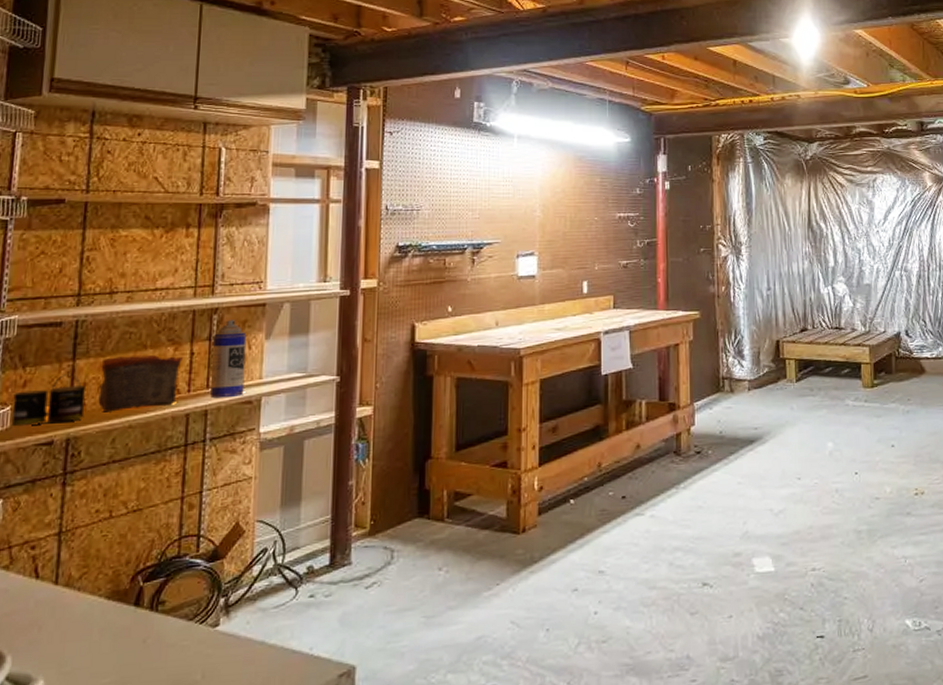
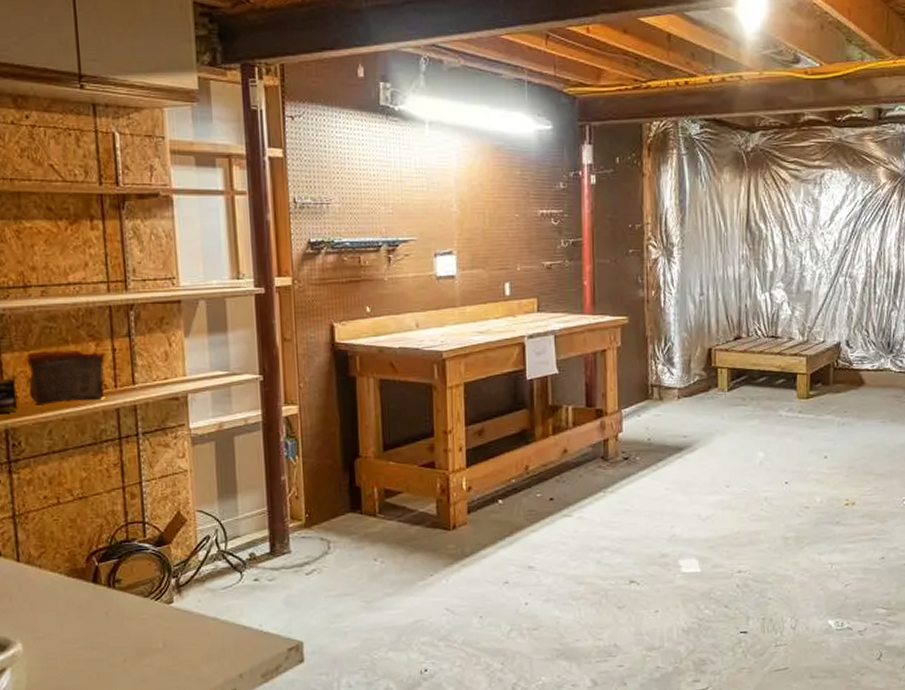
spray can: present [209,320,247,399] -> none [132,316,170,394]

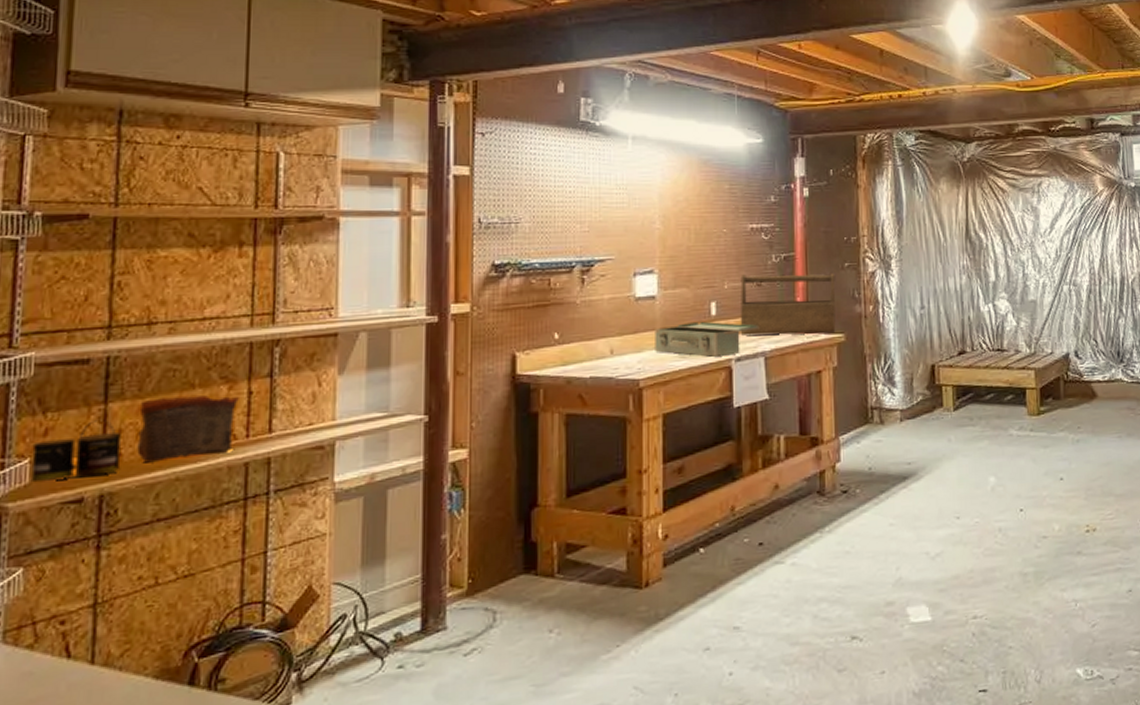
toolbox: none [455,300,550,333] -> present [655,321,760,357]
tool box: none [532,258,620,316] -> present [740,272,836,336]

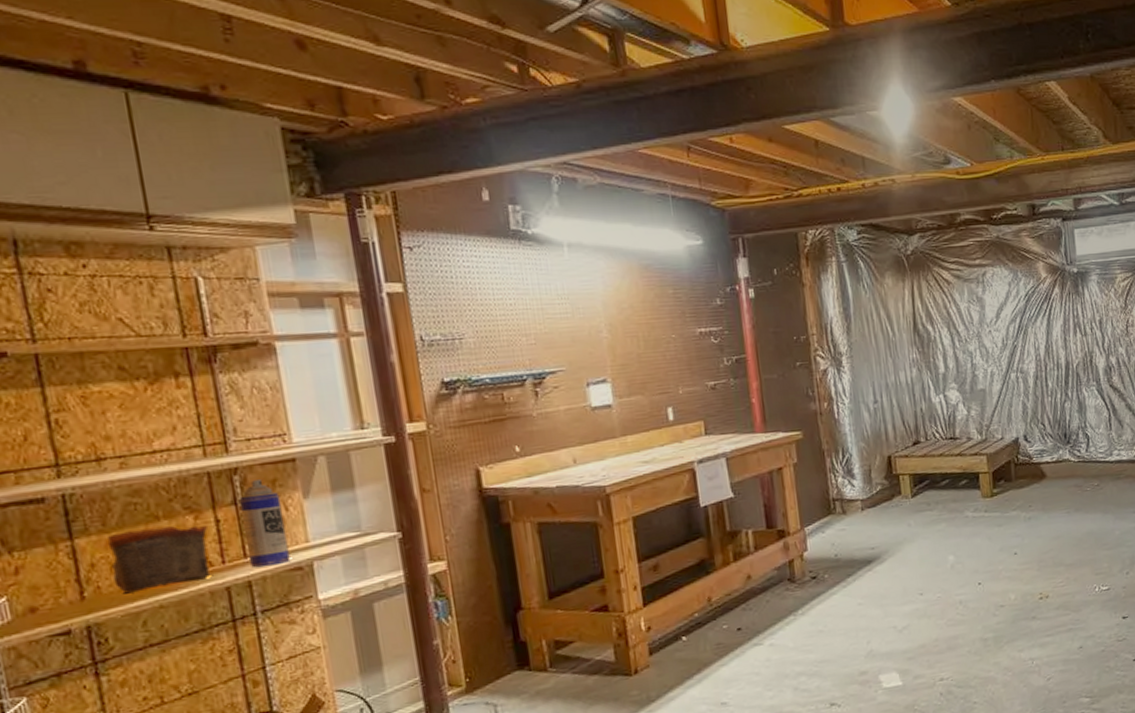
paint can: present [30,419,121,483] -> none [5,555,102,619]
spray can: none [272,353,316,444] -> present [238,479,291,568]
toolbox: present [655,321,760,357] -> none [615,426,718,461]
tool box: present [740,272,836,336] -> none [694,372,793,438]

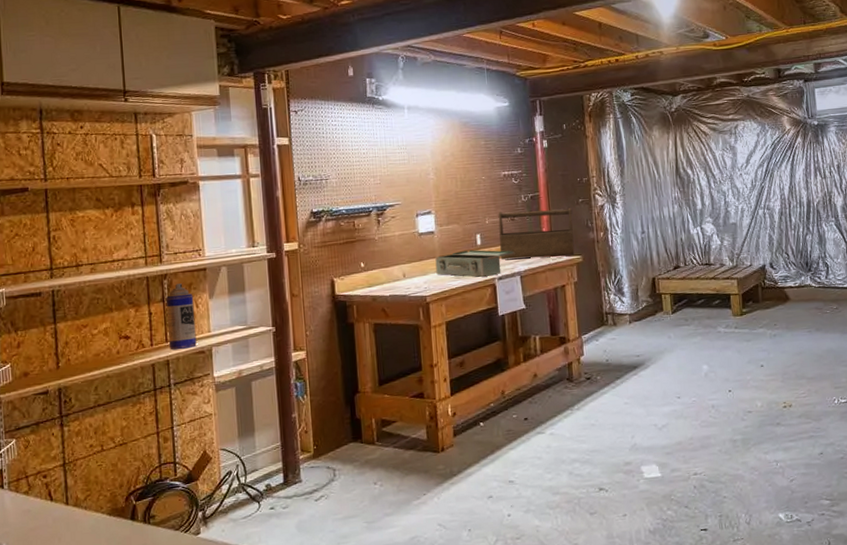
can: present [107,525,210,594] -> none [77,316,143,366]
toolbox: none [615,426,718,461] -> present [435,249,515,277]
tool box: none [694,372,793,438] -> present [498,207,575,260]

